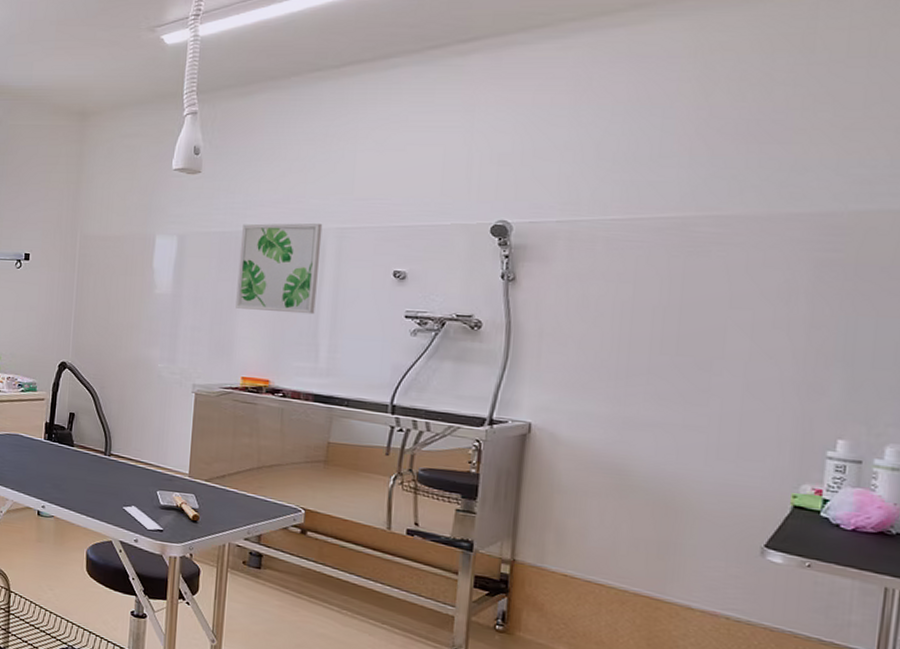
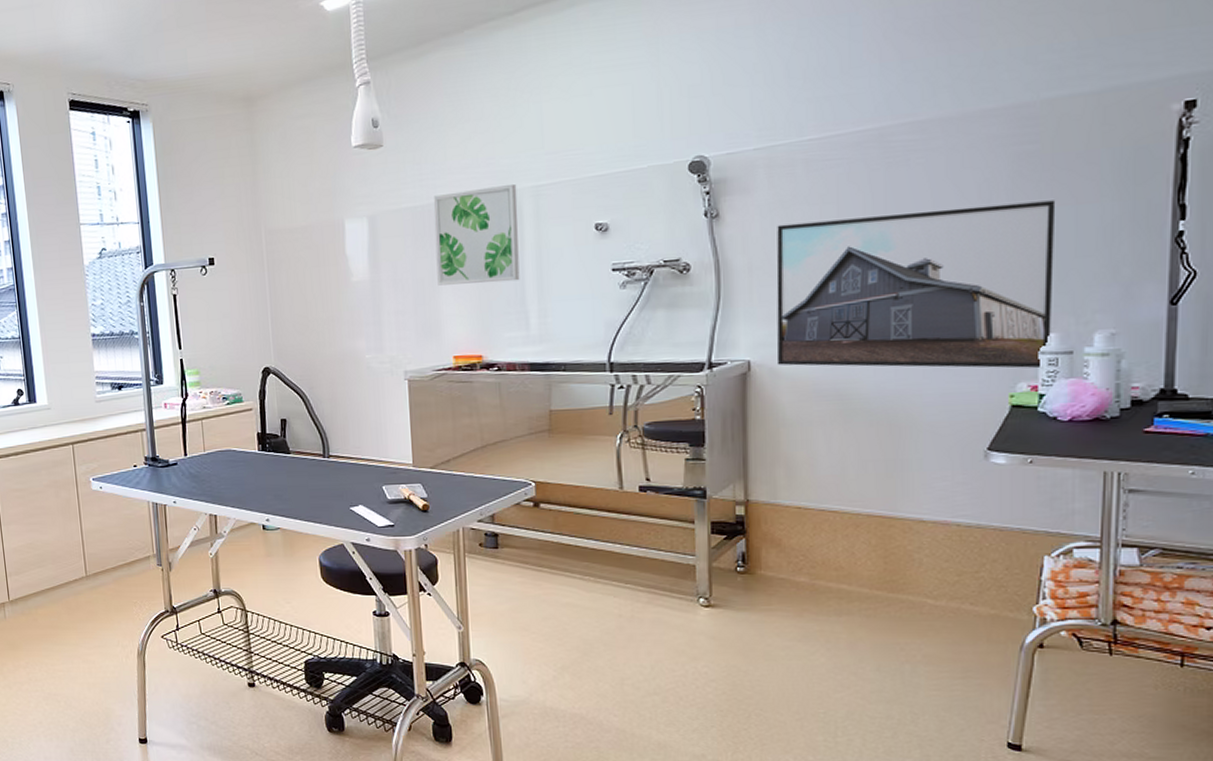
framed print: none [557,296,856,474] -> present [776,200,1056,369]

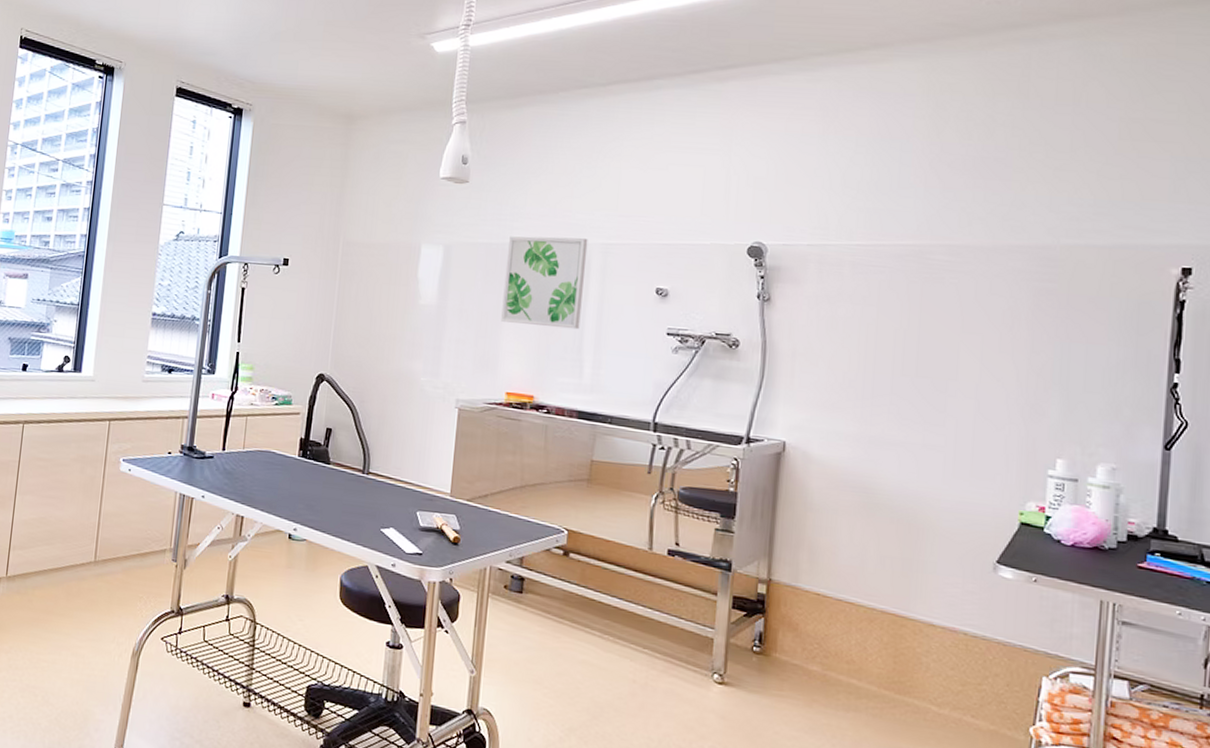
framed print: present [776,200,1056,369] -> none [810,317,1069,492]

